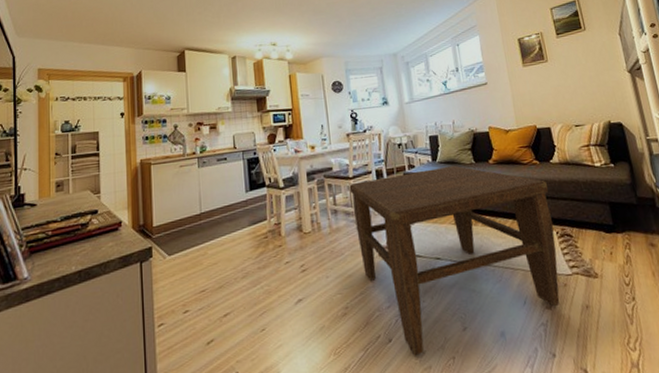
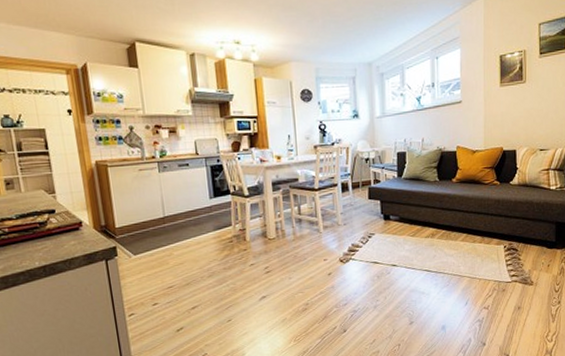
coffee table: present [349,165,560,356] -> none [314,182,504,343]

